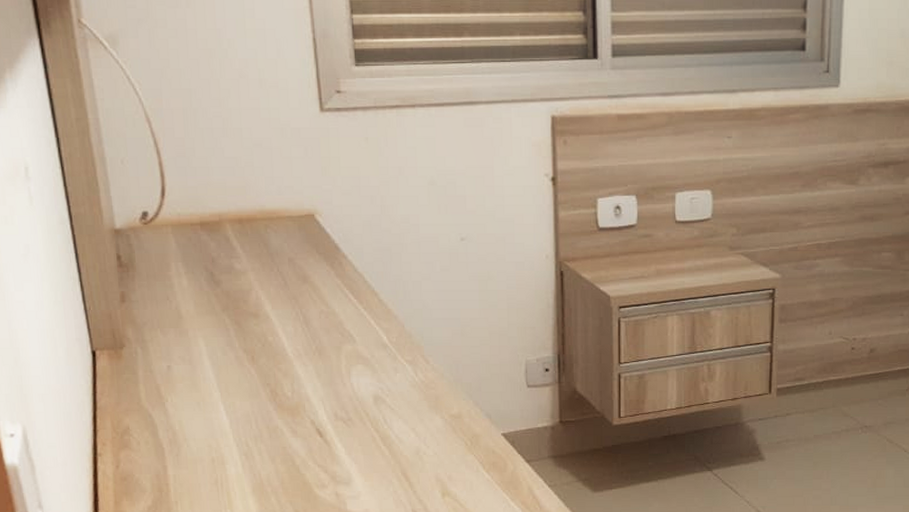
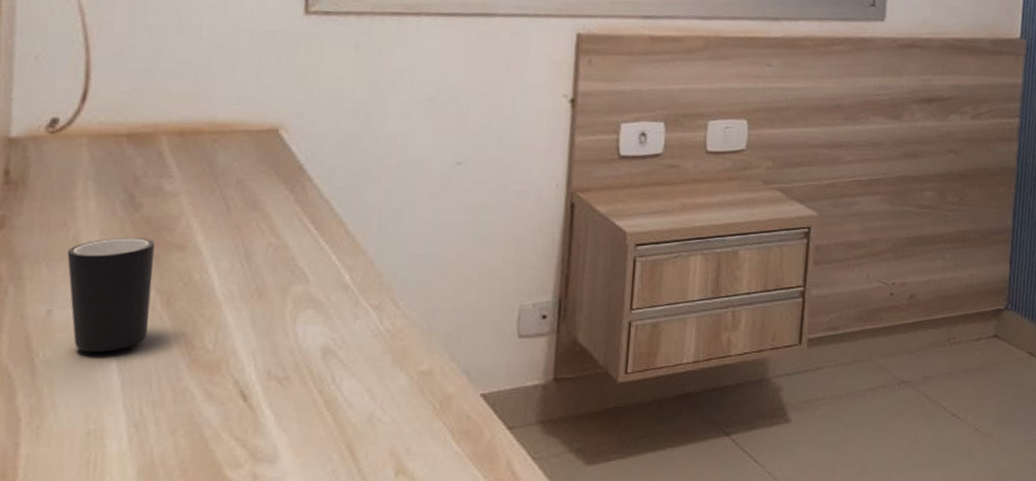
mug: none [173,307,242,398] -> present [67,237,155,352]

